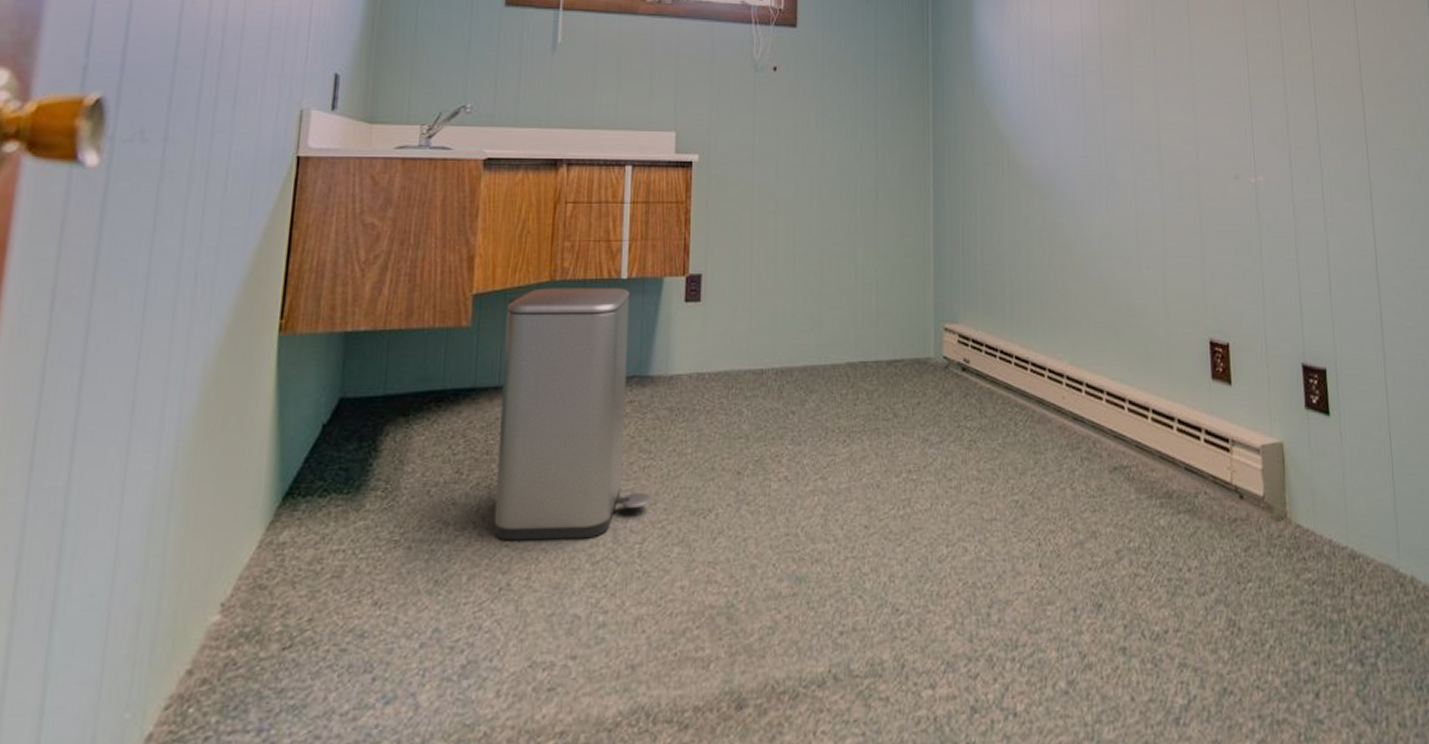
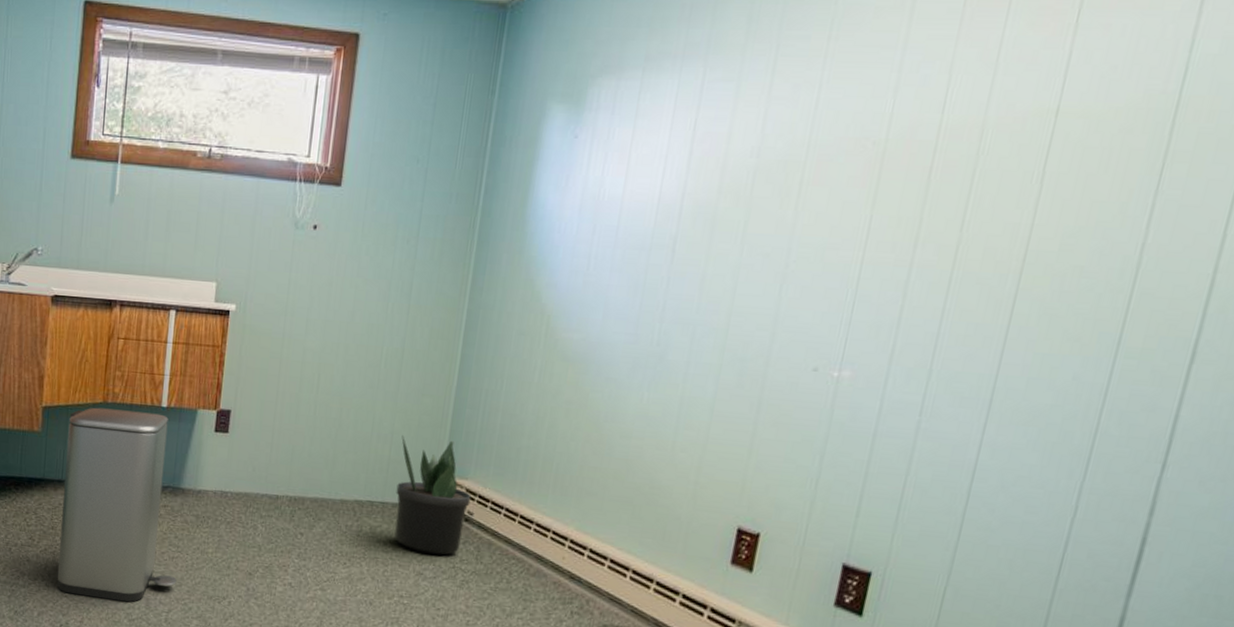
planter: none [887,282,965,415] -> present [394,435,471,555]

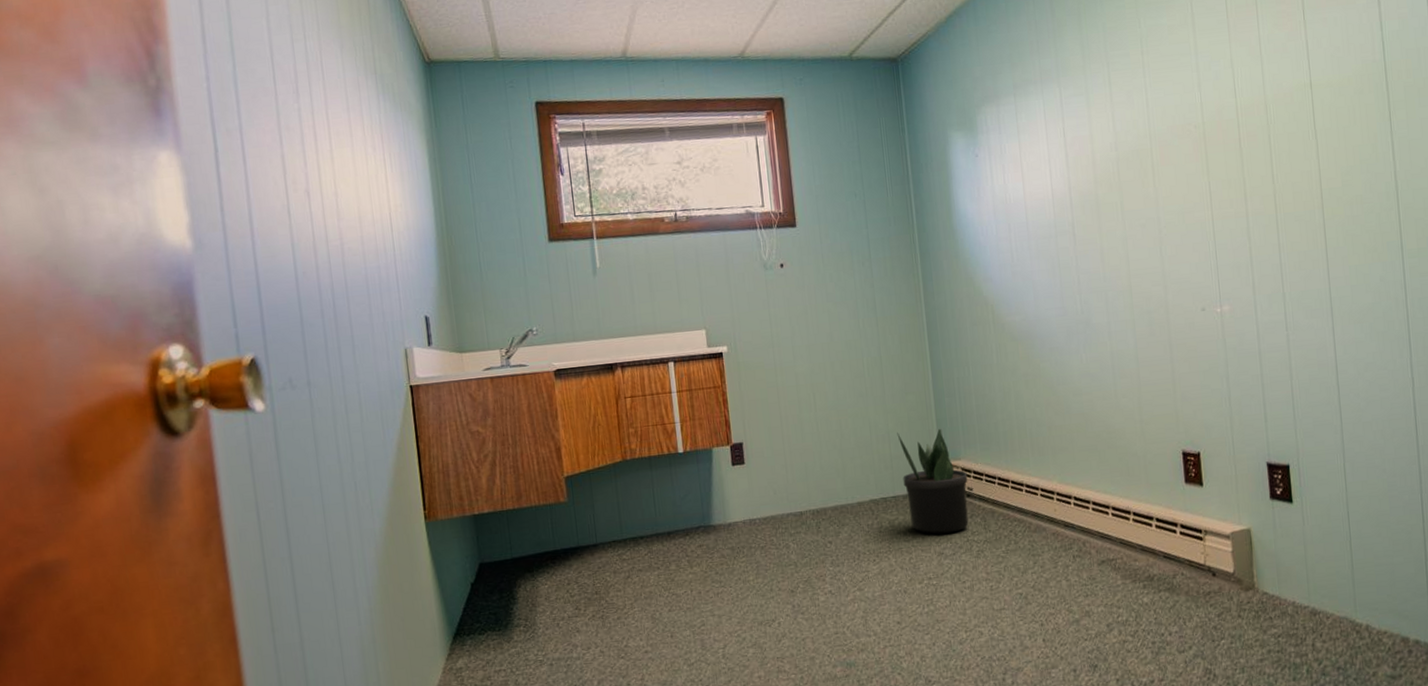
pedal bin: present [57,407,177,603] -> none [592,460,726,655]

